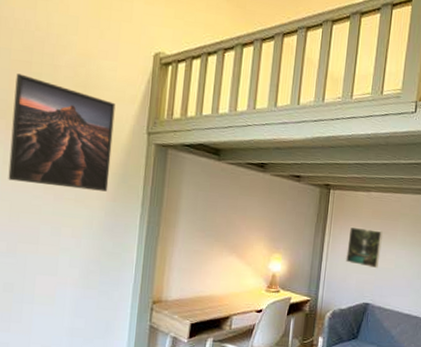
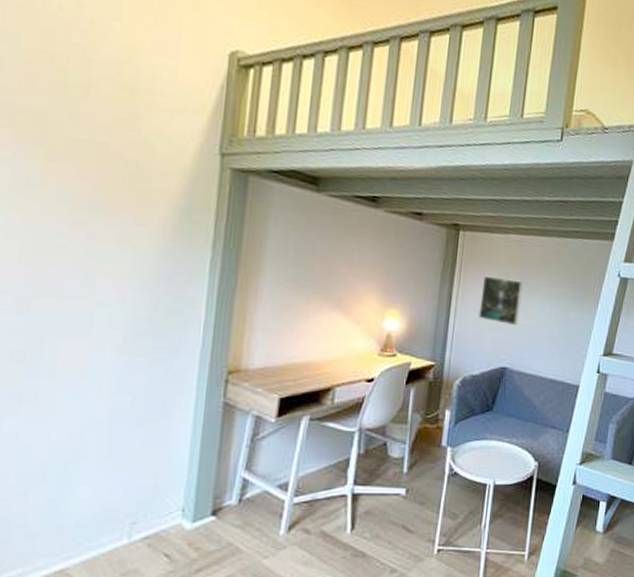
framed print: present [8,73,116,192] -> none [17,67,176,229]

